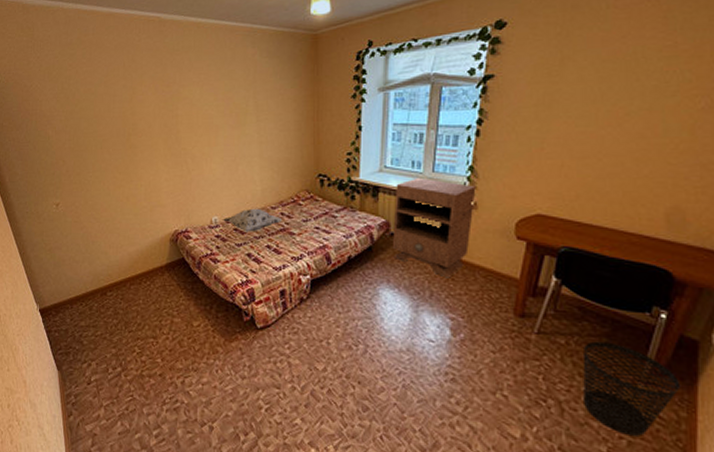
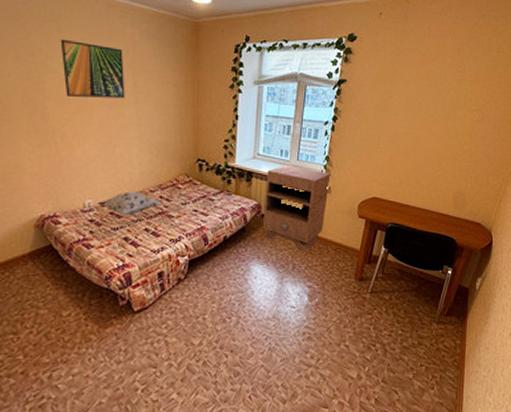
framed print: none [190,68,247,120] -> present [60,39,125,99]
wastebasket: present [582,341,681,436] -> none [399,294,458,363]

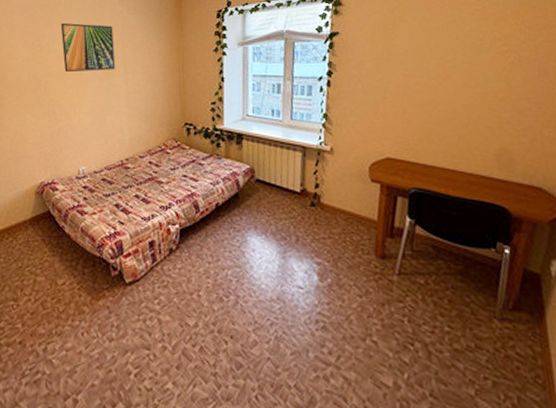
decorative pillow: present [98,191,160,216] -> none [91,157,150,182]
nightstand: present [262,164,330,252] -> none [257,125,332,222]

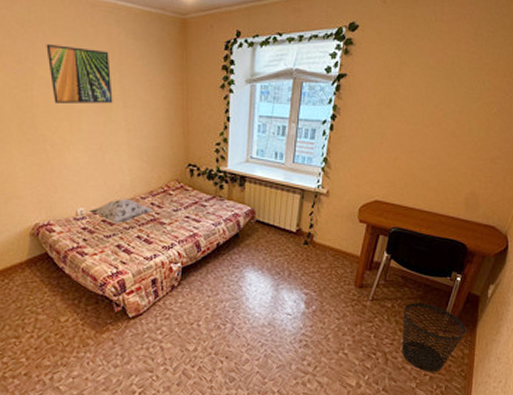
decorative pillow: none [91,157,150,182] -> present [90,198,152,223]
wastebasket: none [441,279,532,375] -> present [402,302,467,372]

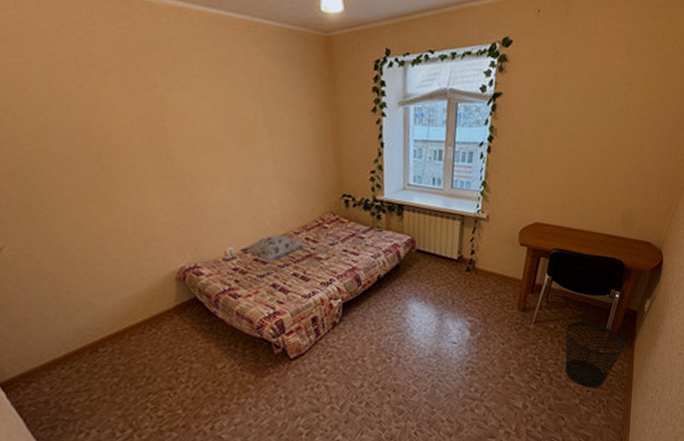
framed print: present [46,43,113,104] -> none [176,67,257,134]

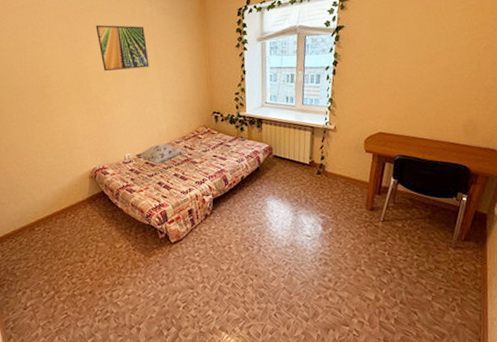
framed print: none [176,67,257,134] -> present [95,24,150,71]
wastebasket: present [565,321,626,388] -> none [414,221,477,286]

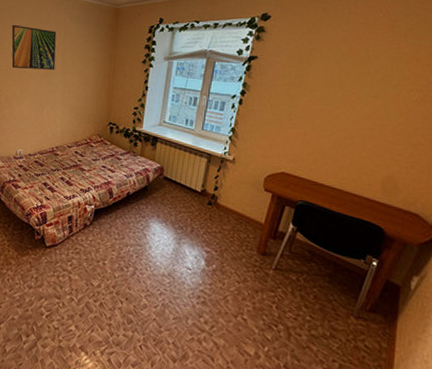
decorative pillow: present [135,144,185,165] -> none [26,145,75,165]

